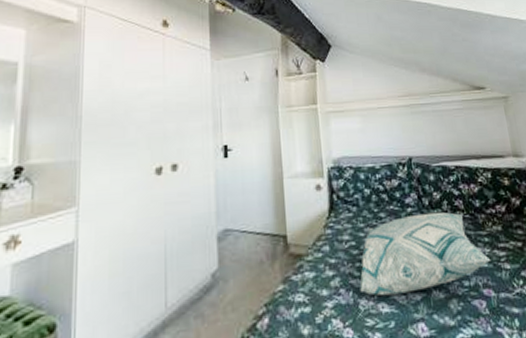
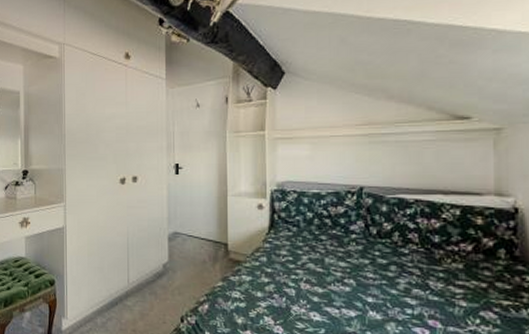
decorative pillow: present [360,211,491,296] -> none [293,241,443,309]

